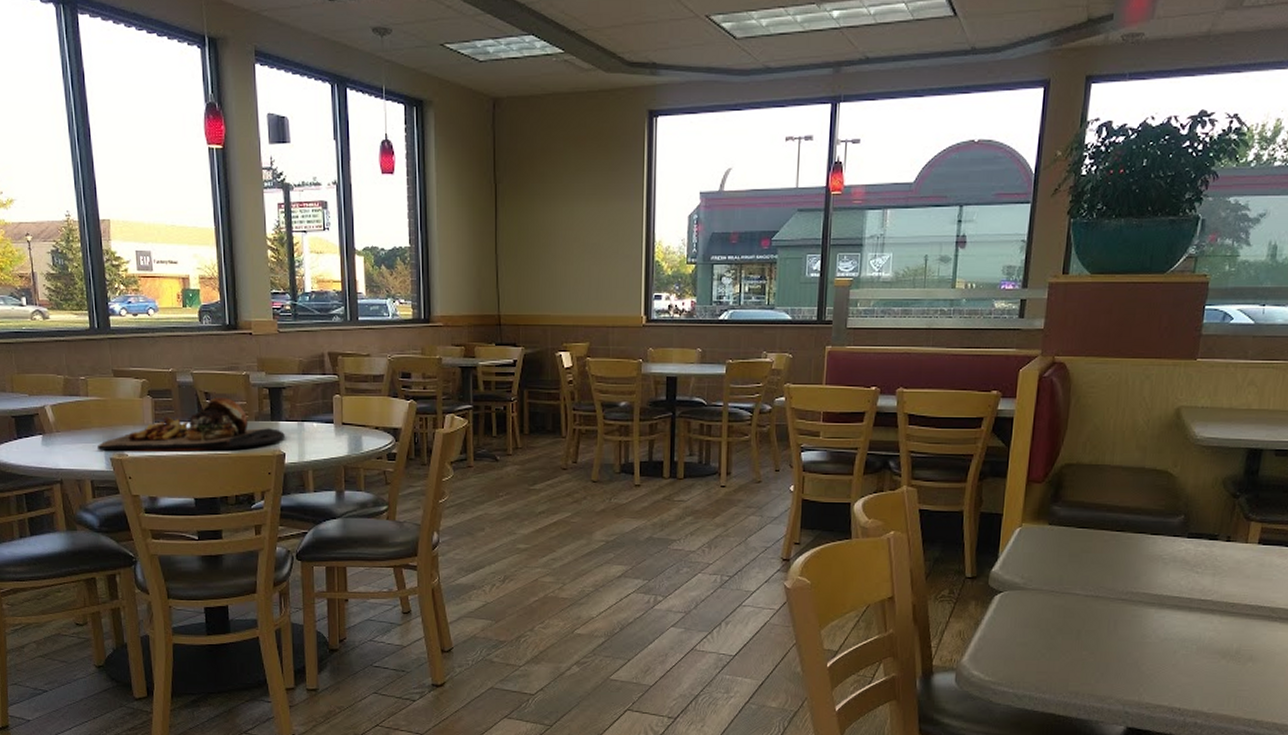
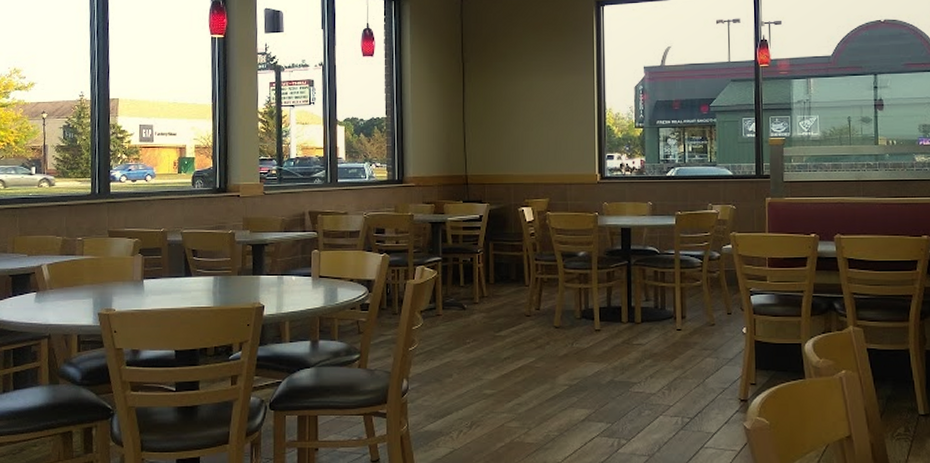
food tray: present [96,398,286,452] -> none [86,254,266,306]

